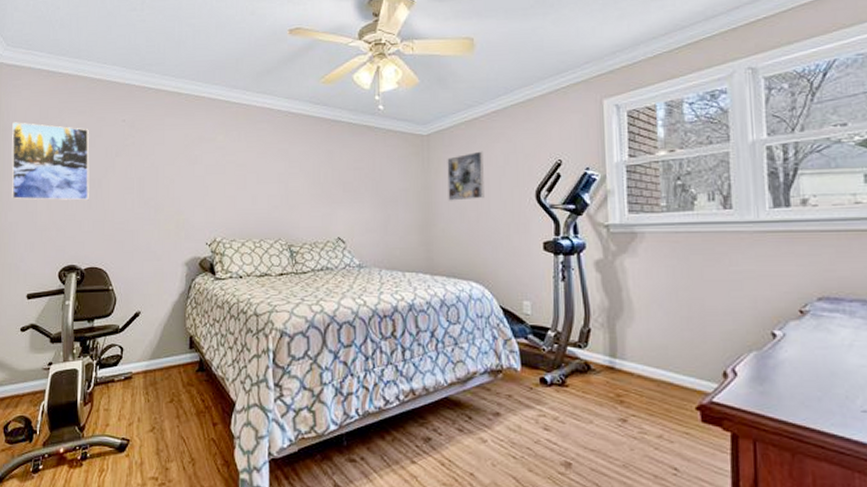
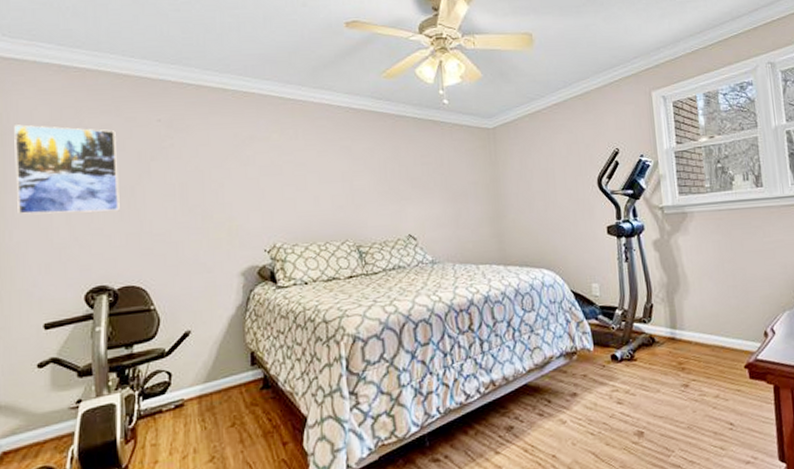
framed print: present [447,151,484,201] -> none [513,142,551,192]

